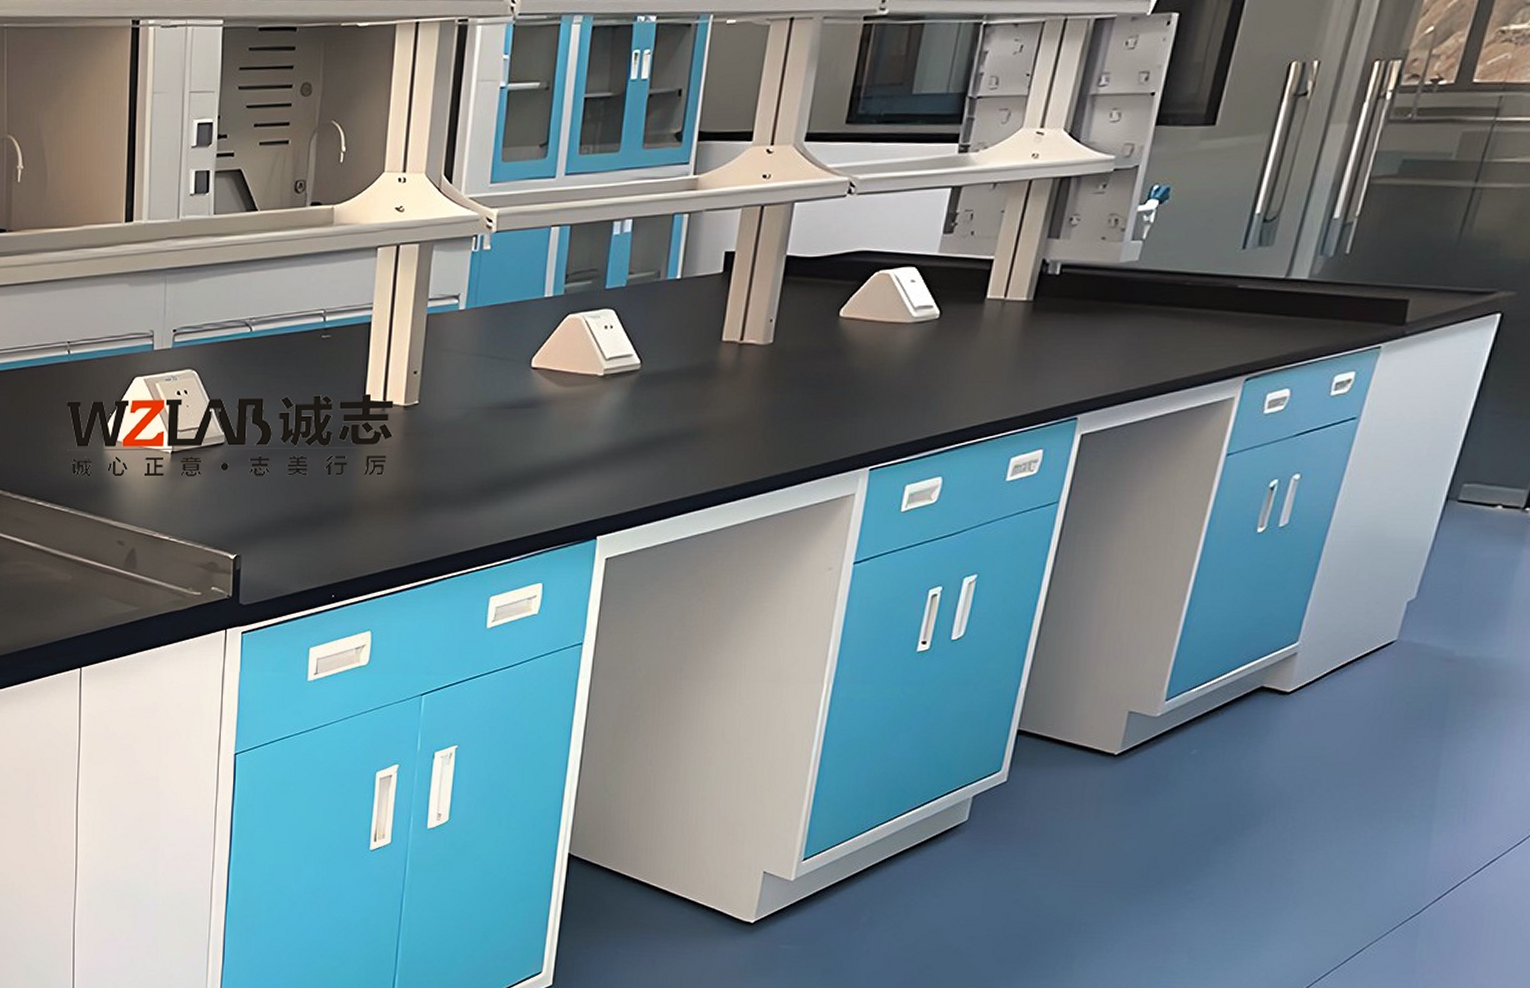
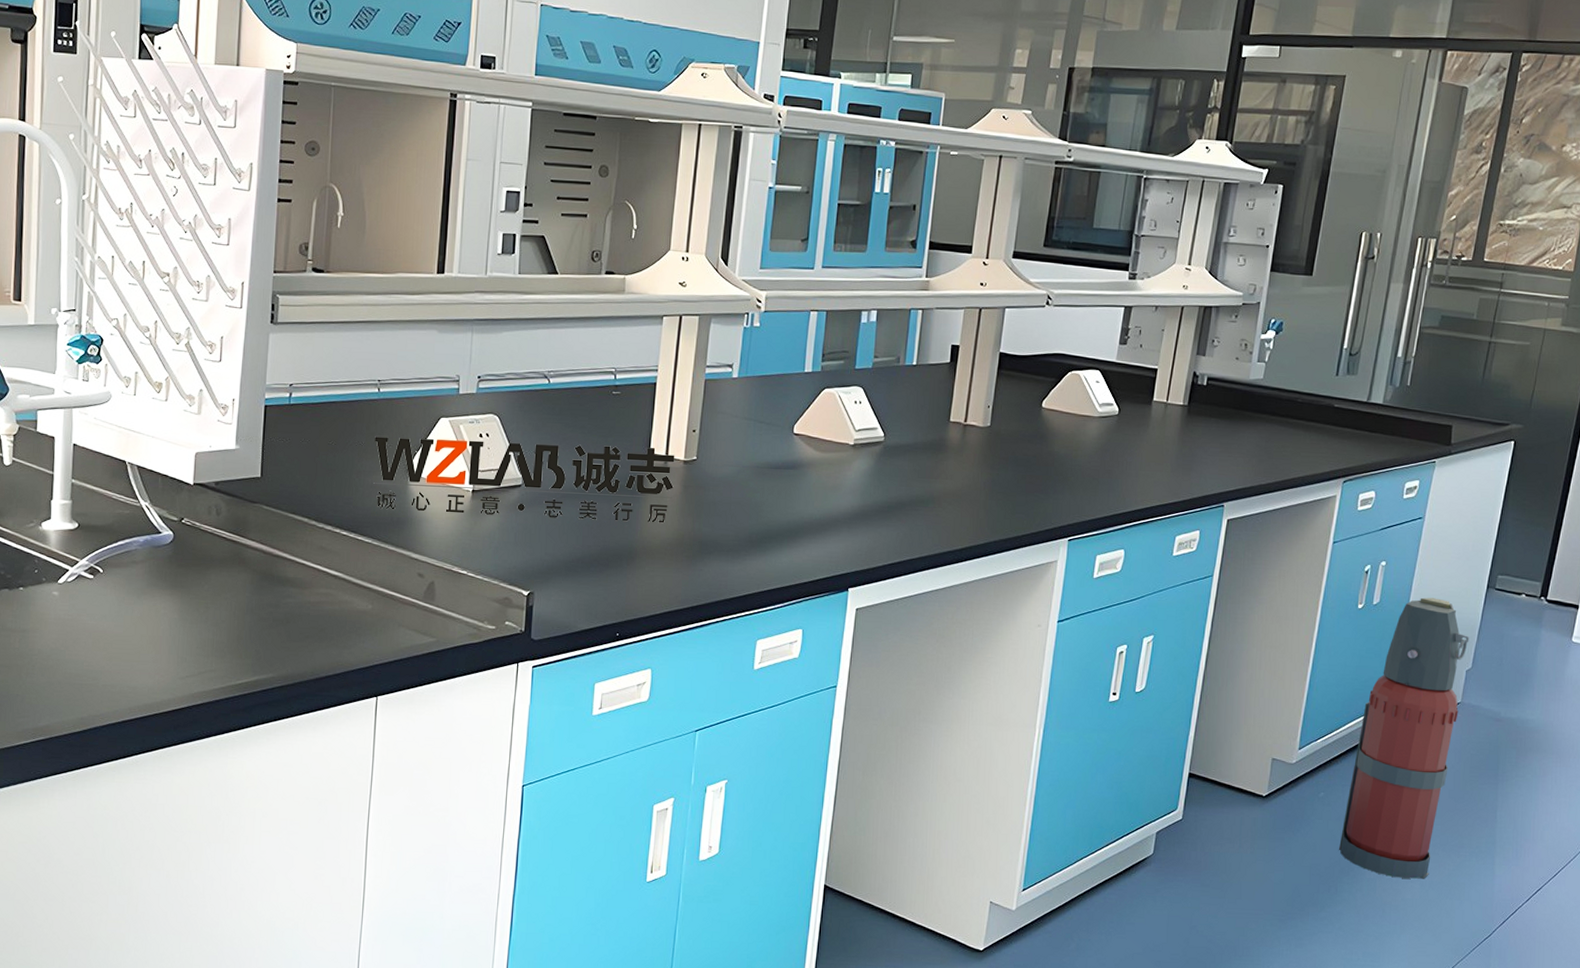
fire extinguisher: none [1214,516,1415,848] -> present [1339,597,1469,879]

